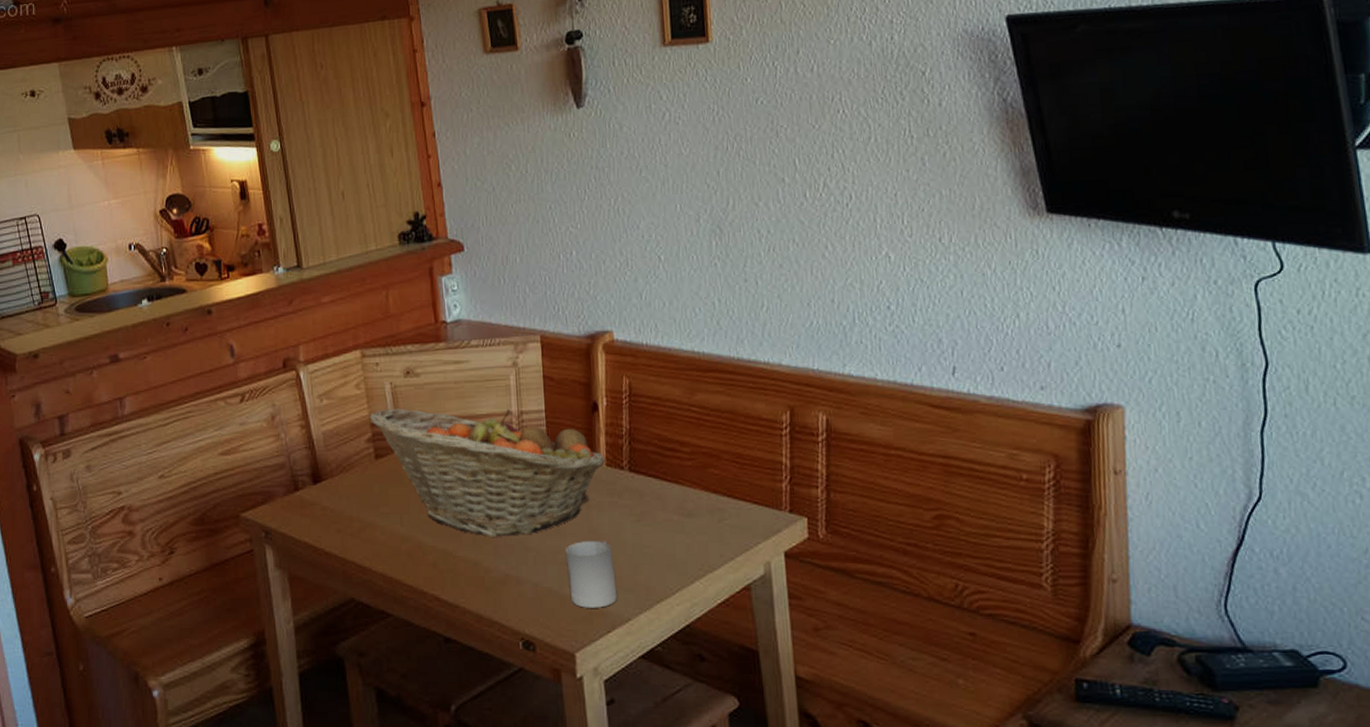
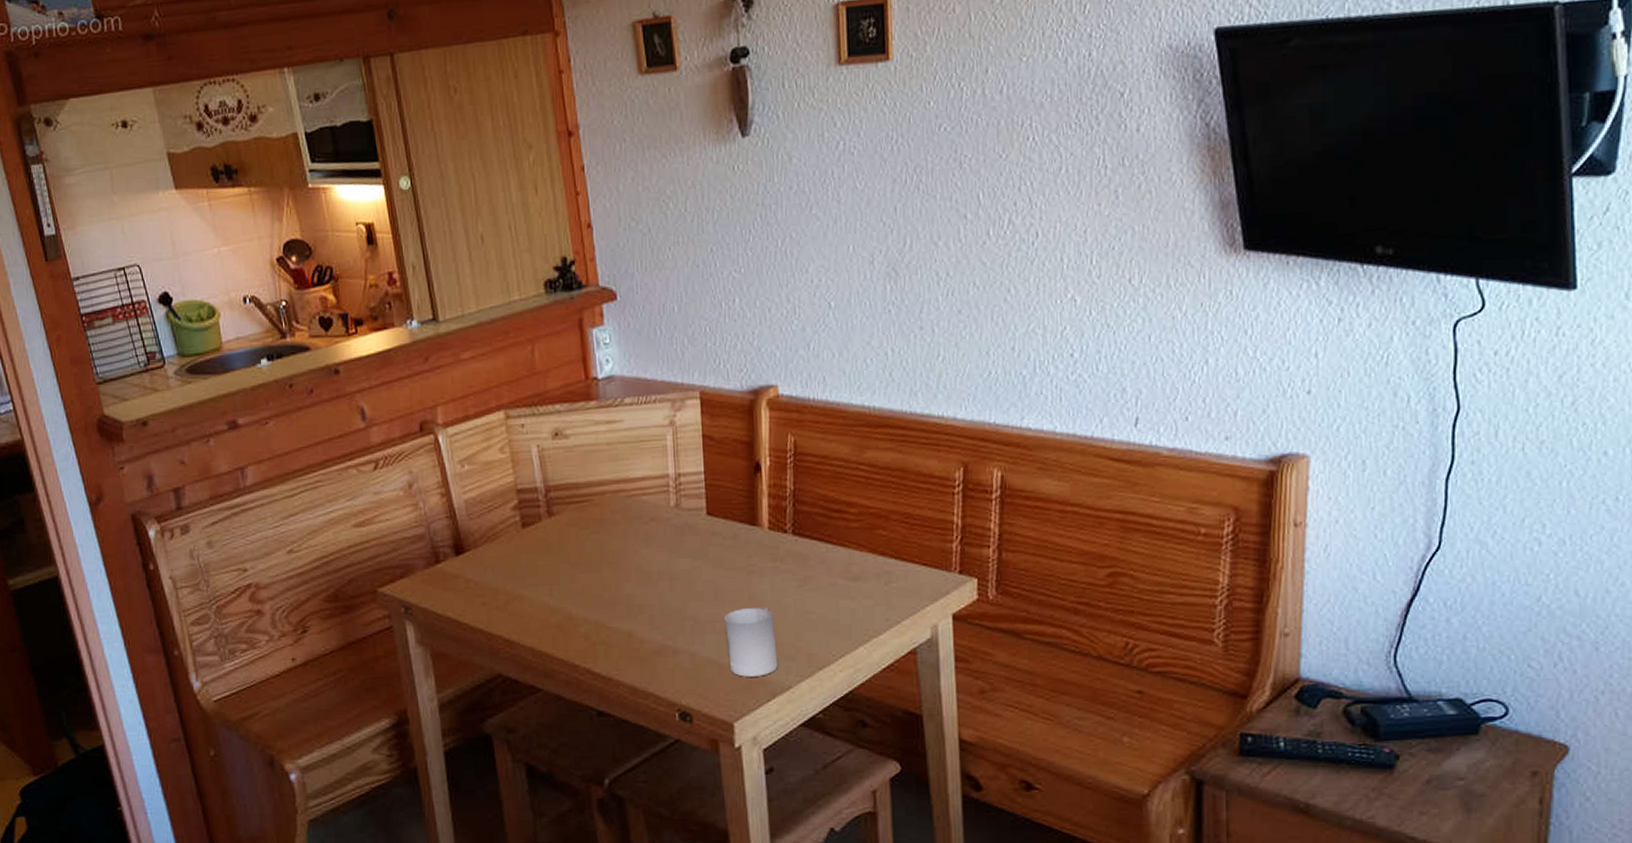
fruit basket: present [369,408,606,537] -> none [515,471,769,607]

